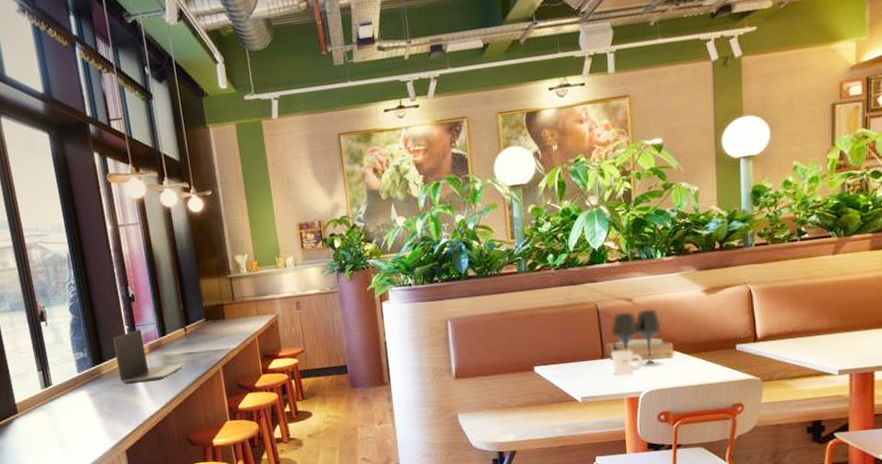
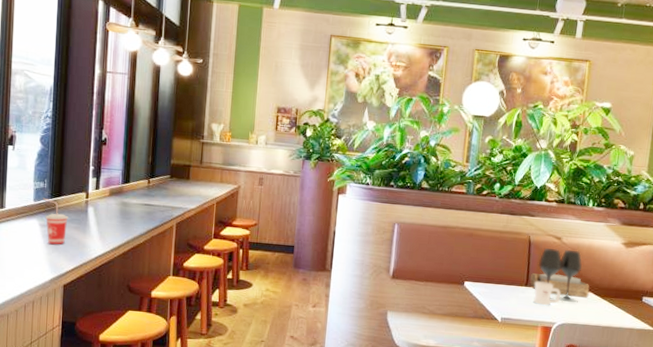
beverage cup: none [85,367,118,413] -> present [42,197,68,245]
laptop computer: present [113,329,187,384] -> none [74,172,143,224]

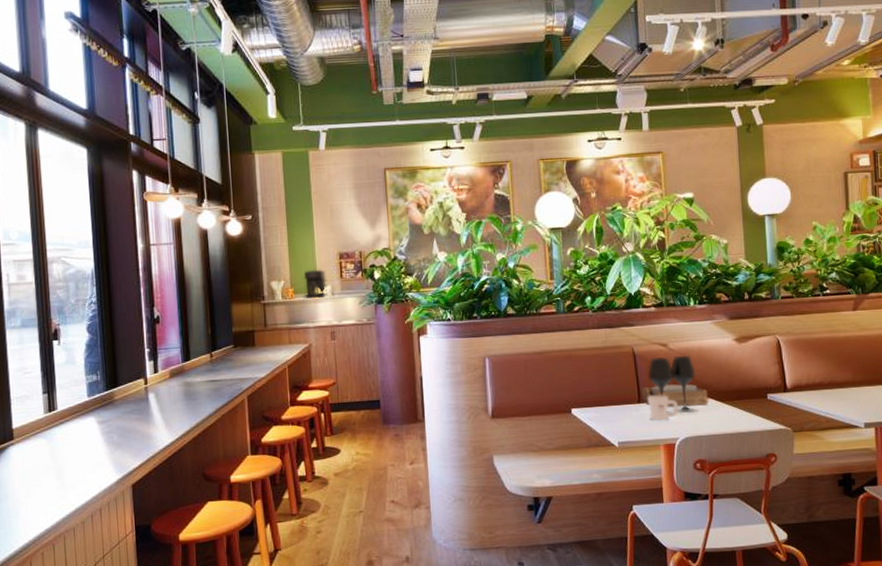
beverage cup: present [42,197,68,245] -> none [97,391,128,442]
coffee maker: none [241,118,262,145] -> present [305,269,327,298]

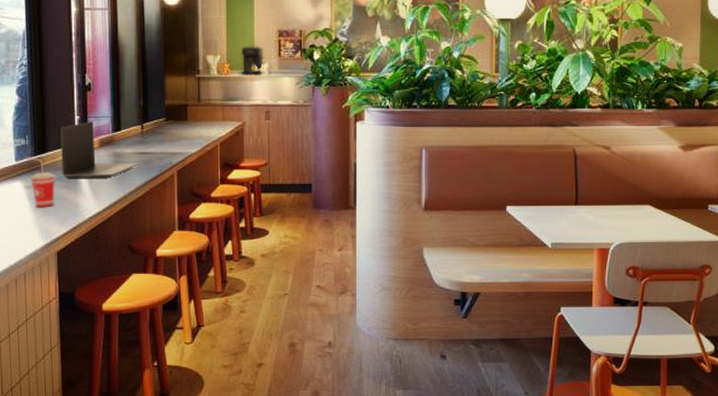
beverage cup: none [97,391,128,442] -> present [25,156,56,208]
laptop computer: none [131,353,210,412] -> present [60,122,139,179]
napkin holder: present [642,383,709,408] -> none [580,187,648,213]
wine glass: present [647,355,698,414] -> none [587,159,636,219]
mug: present [647,395,678,422] -> none [585,198,615,225]

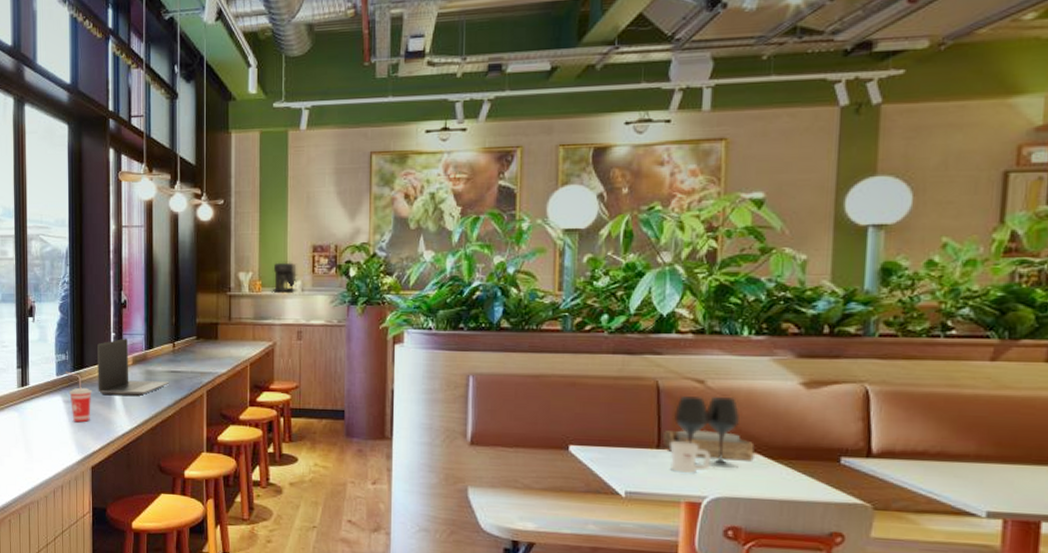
napkin holder: none [580,187,648,213] -> present [663,429,755,463]
mug: none [585,198,615,225] -> present [670,441,711,474]
wine glass: none [587,159,636,219] -> present [673,396,739,469]

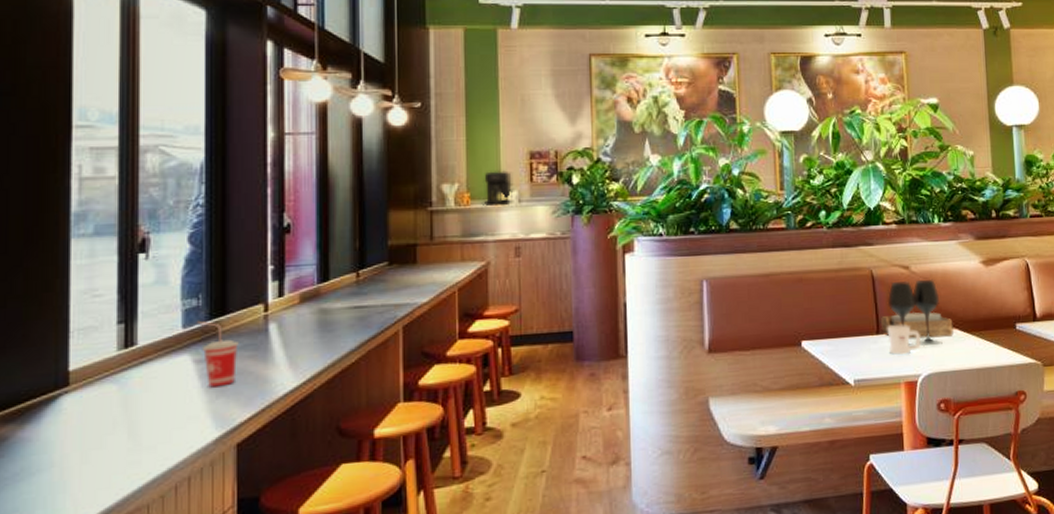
laptop computer: present [97,339,170,396] -> none [247,271,353,347]

